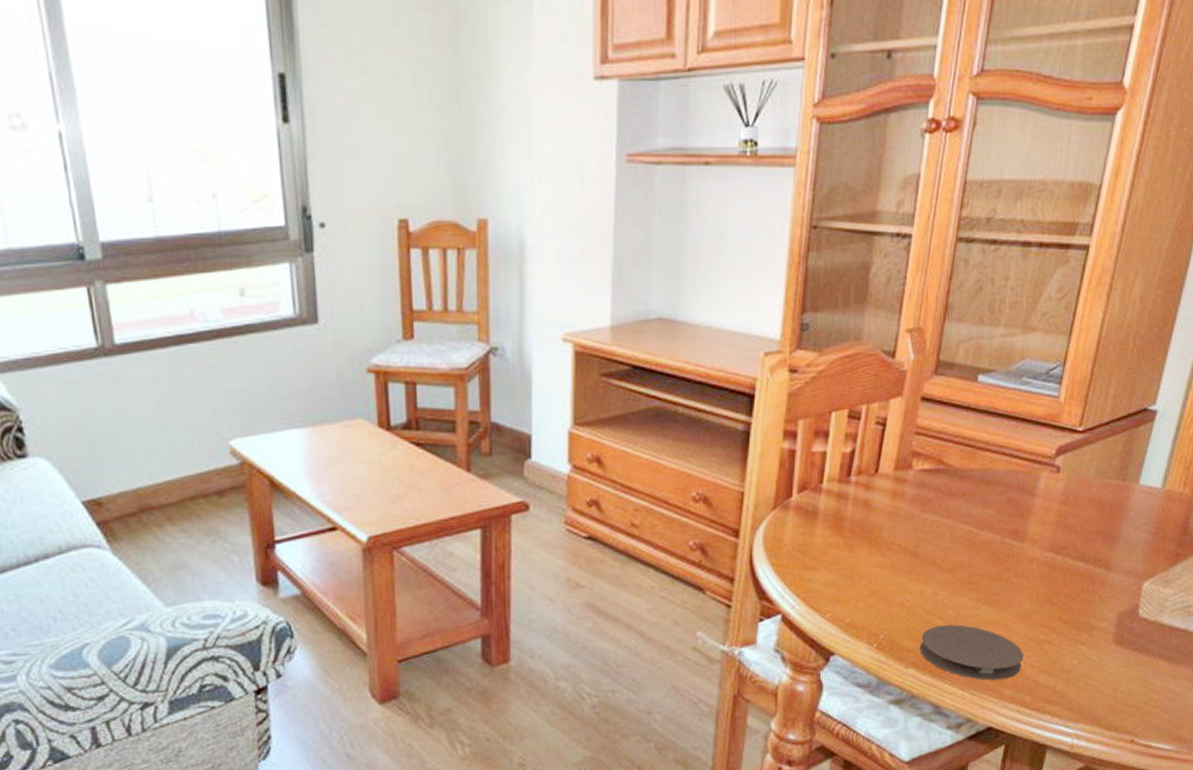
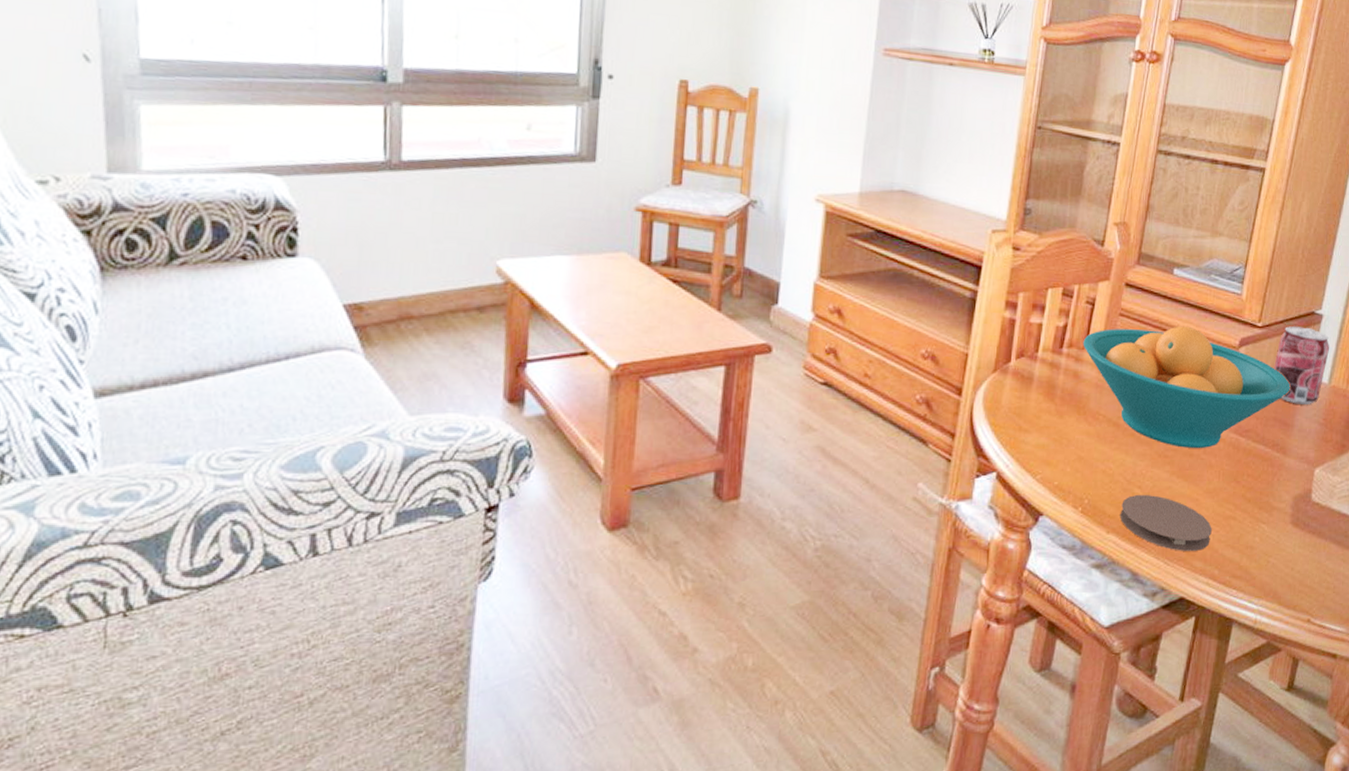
fruit bowl: none [873,438,1117,572] -> present [1083,326,1291,449]
beverage can: none [1097,427,1165,514] -> present [1274,326,1330,404]

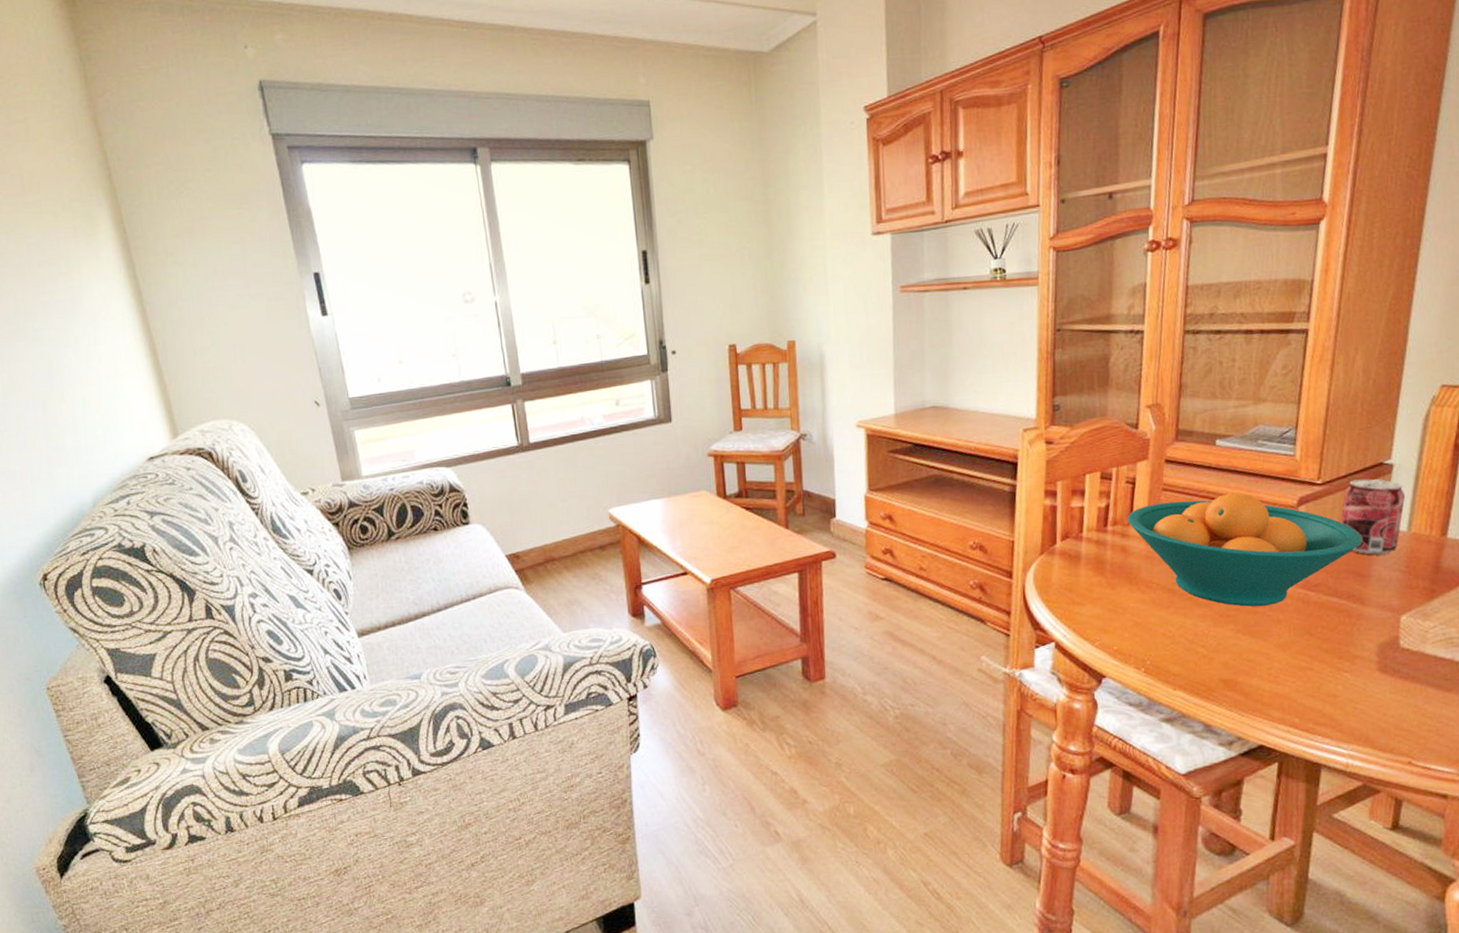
coaster: present [1120,495,1212,551] -> none [1185,652,1287,703]

